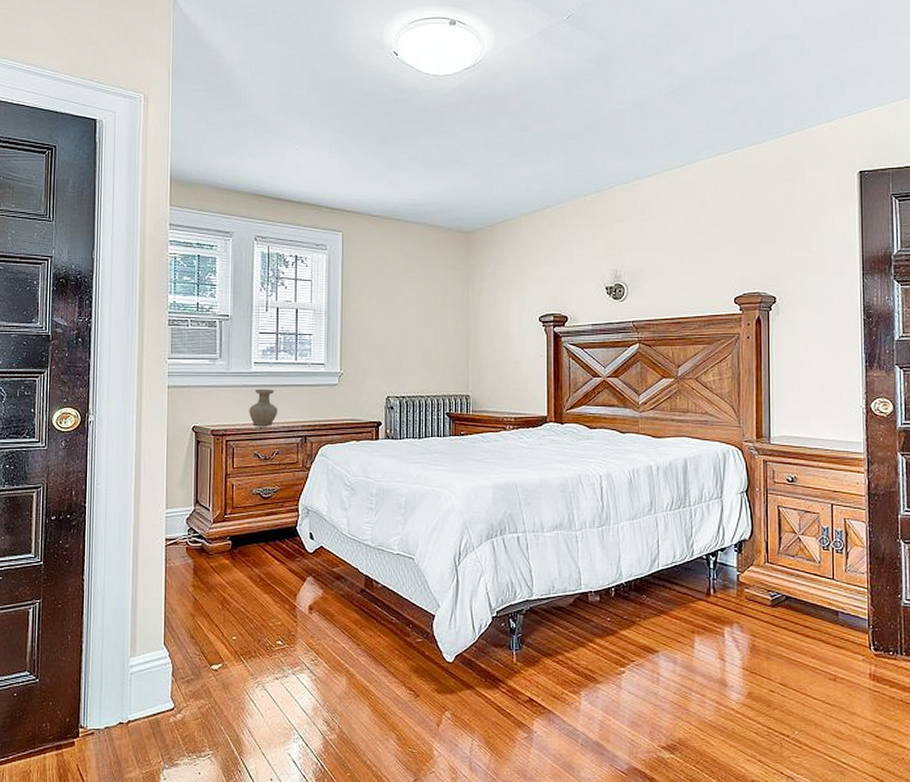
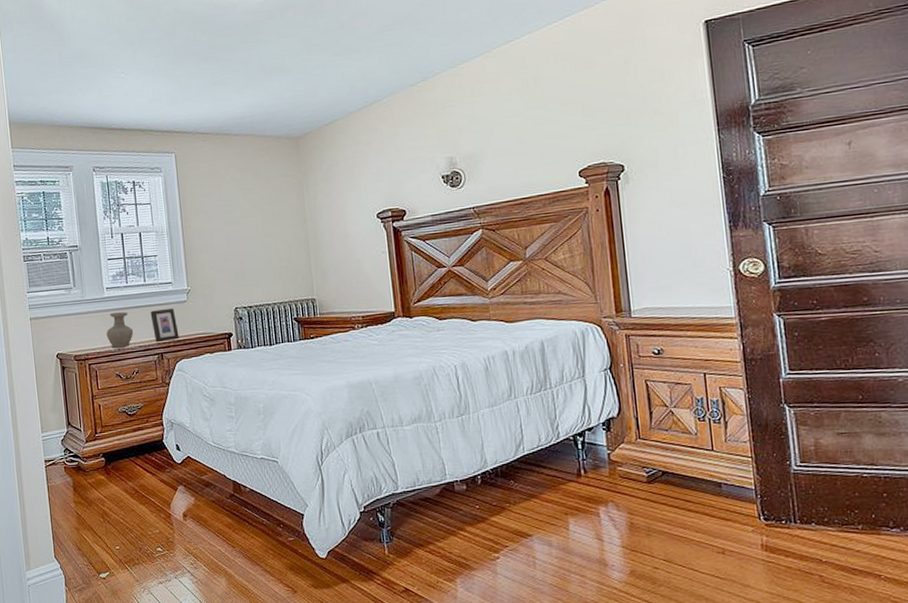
picture frame: none [298,391,326,425] -> present [150,309,179,343]

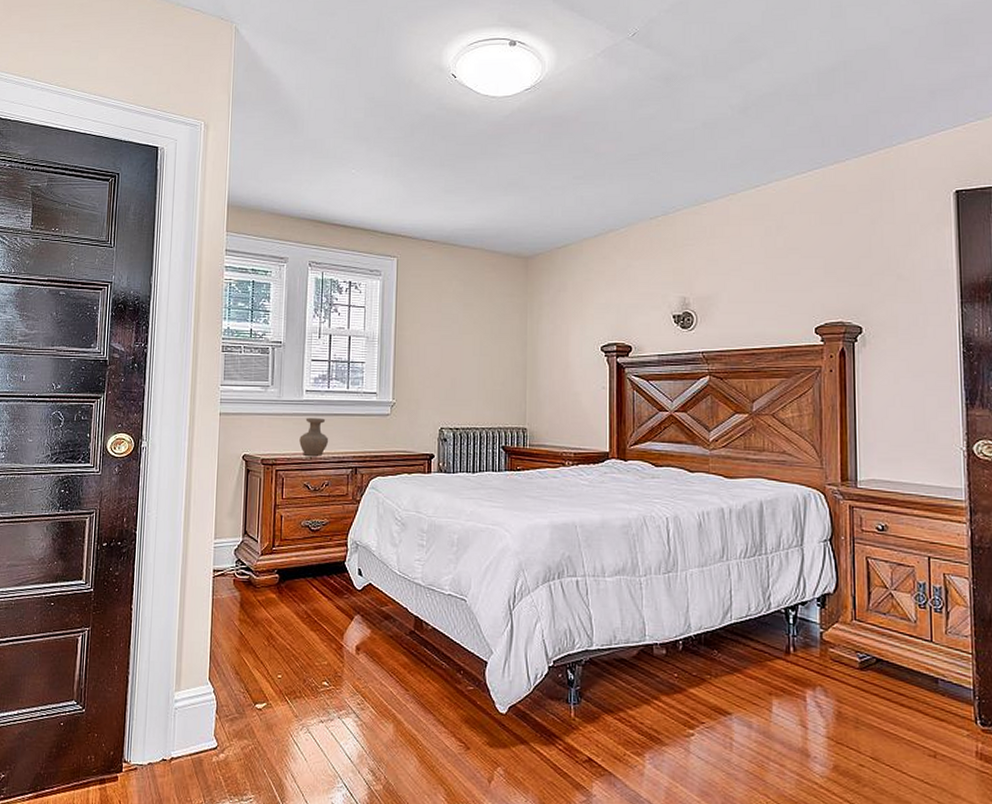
picture frame: present [150,309,179,343] -> none [349,420,377,456]

